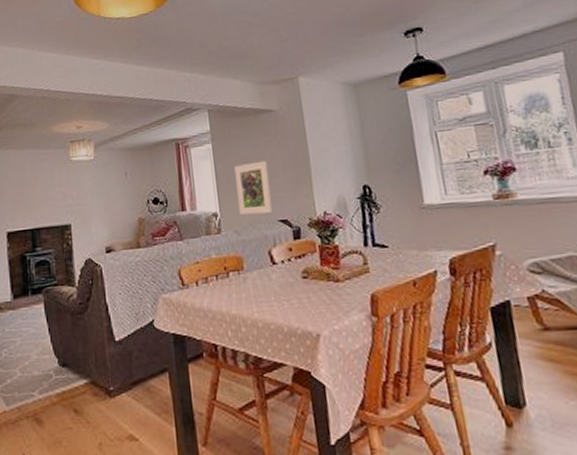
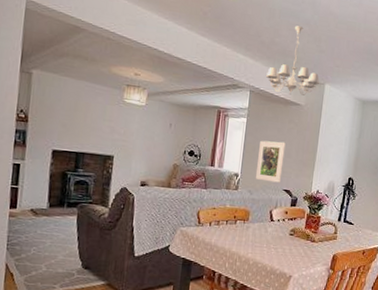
chandelier: none [223,20,290,103] -> present [266,25,319,96]

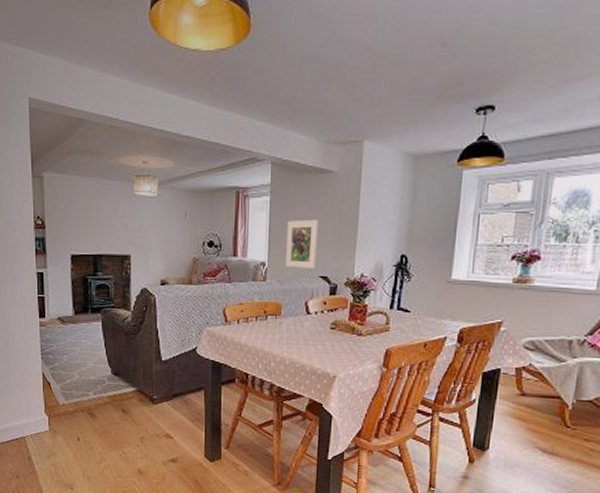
chandelier: present [266,25,319,96] -> none [289,73,356,161]

